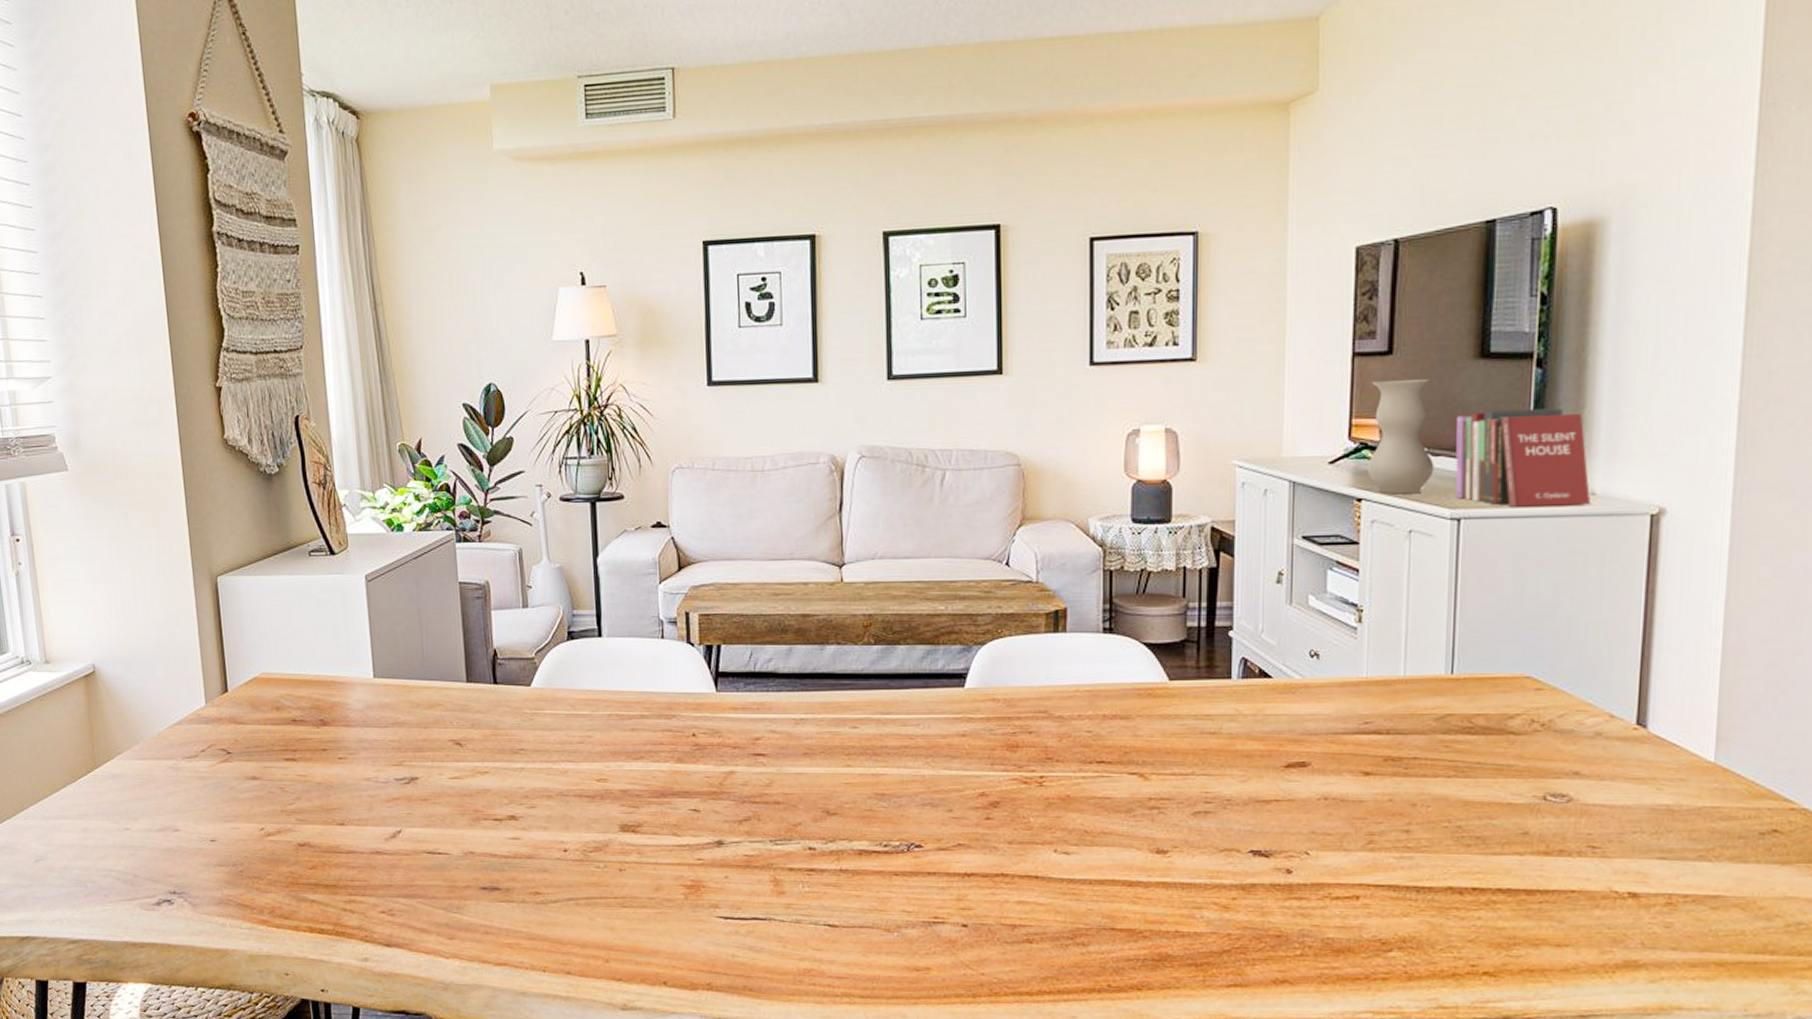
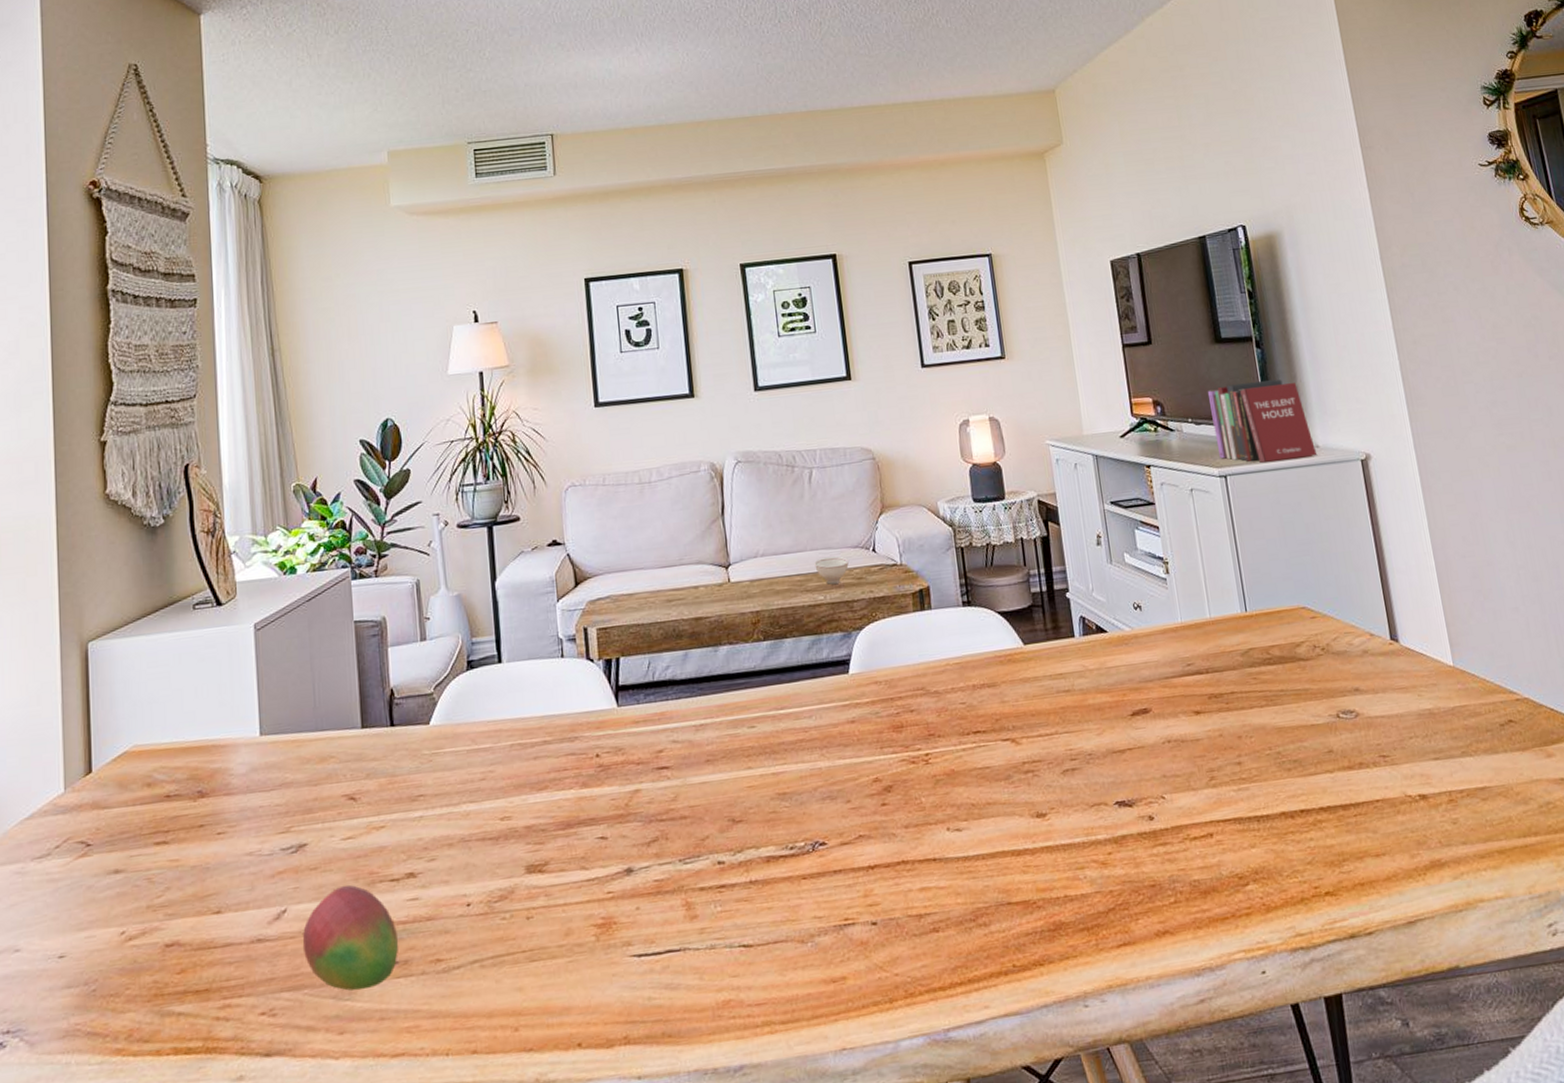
fruit: none [415,817,502,906] -> present [302,884,399,991]
bowl: none [938,567,978,595] -> present [814,556,850,585]
vase: present [1367,379,1435,495] -> none [1141,362,1200,460]

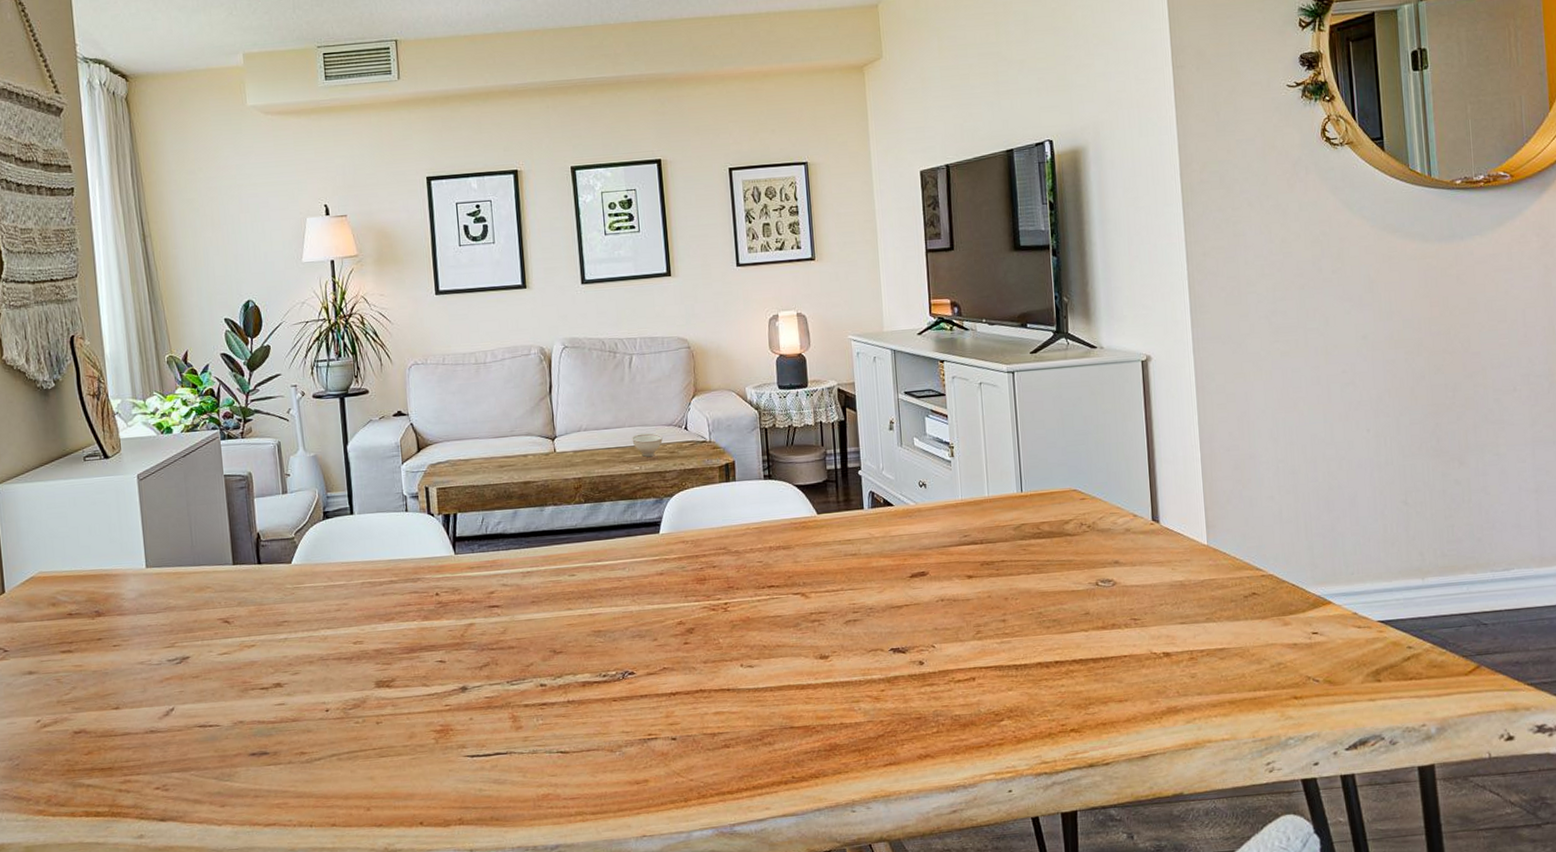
fruit: present [302,884,399,991] -> none [188,690,269,774]
books: present [1207,379,1317,464] -> none [1002,285,1100,362]

